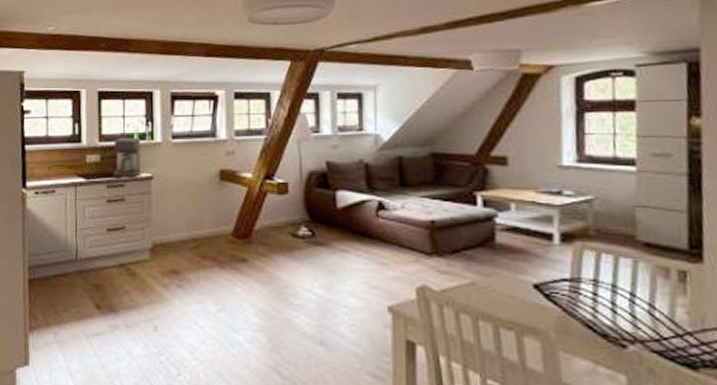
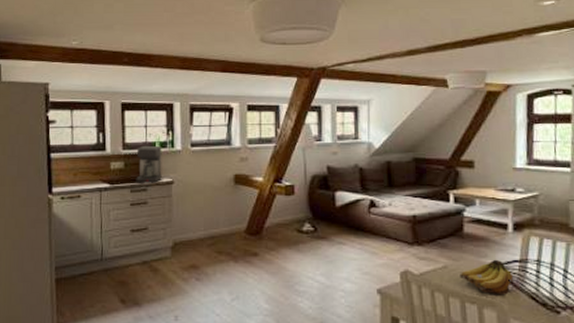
fruit: none [491,276,561,321] -> present [460,259,513,295]

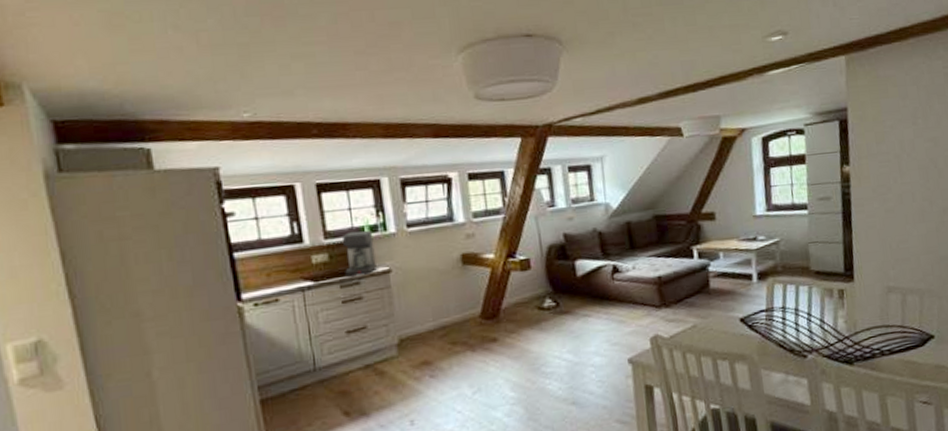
fruit: present [460,259,513,295] -> none [709,311,761,348]

